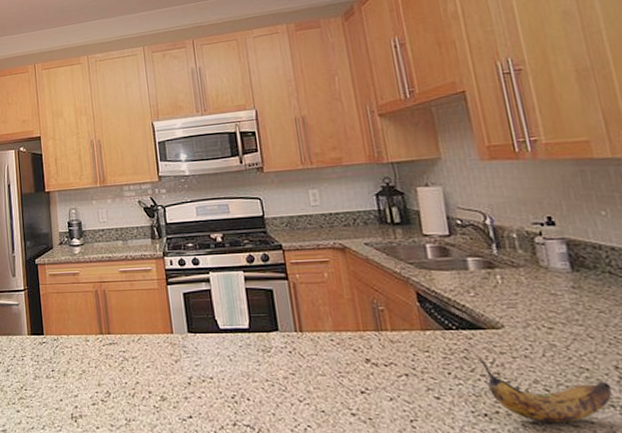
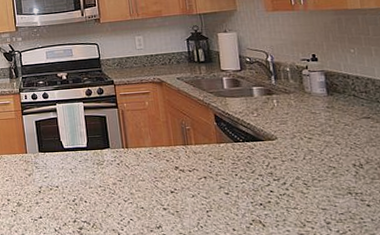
banana: present [476,357,612,423] -> none [256,162,350,208]

